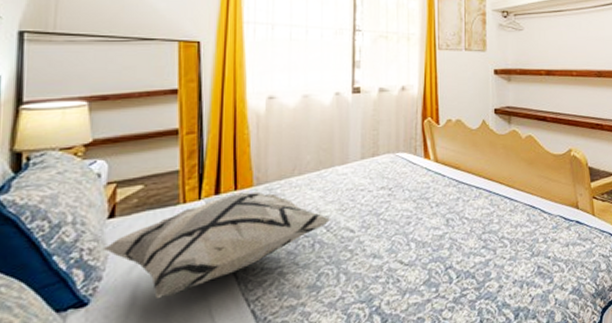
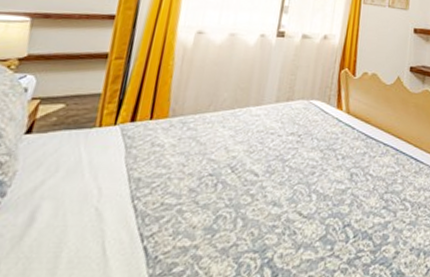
decorative pillow: present [102,192,331,298] -> none [13,122,238,222]

